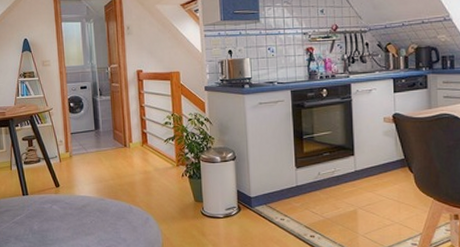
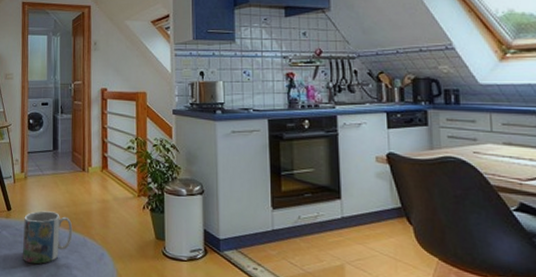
mug: none [72,185,119,232] -> present [22,211,73,264]

